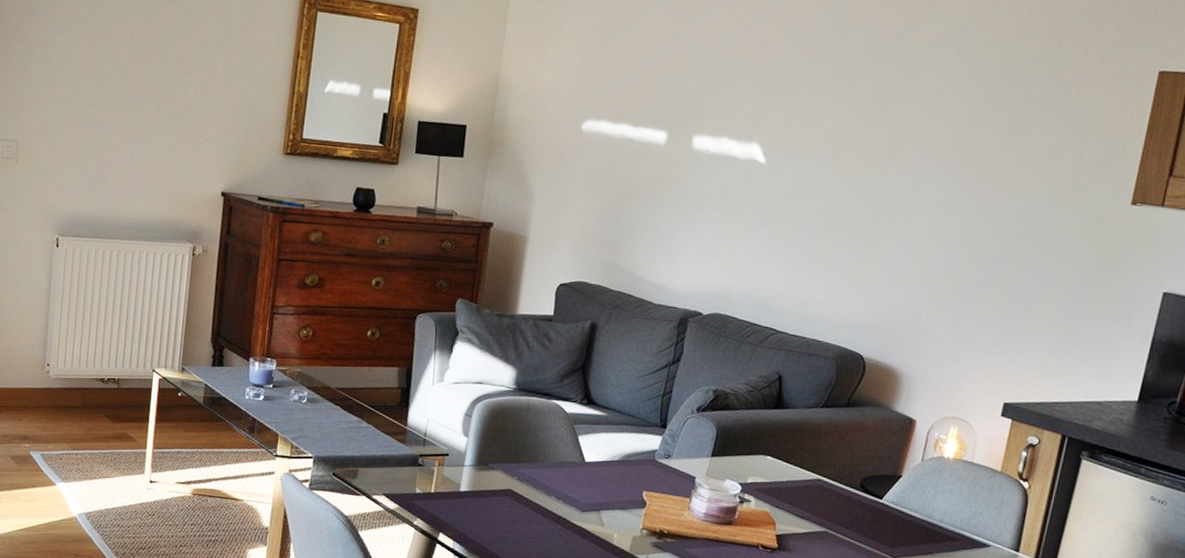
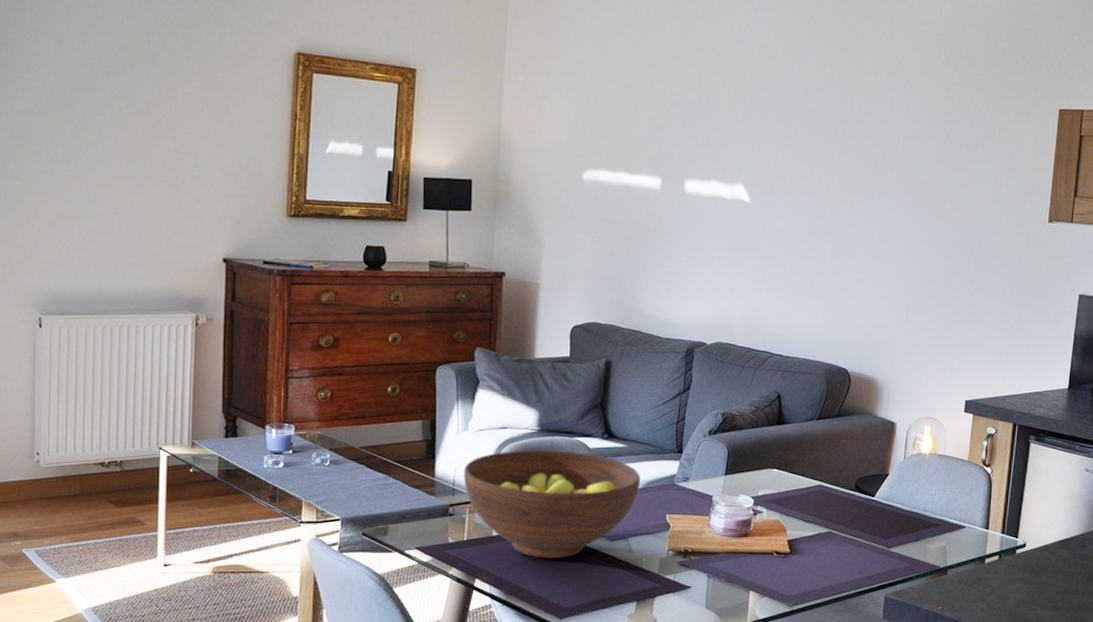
fruit bowl: none [435,407,619,523] -> present [463,450,641,558]

